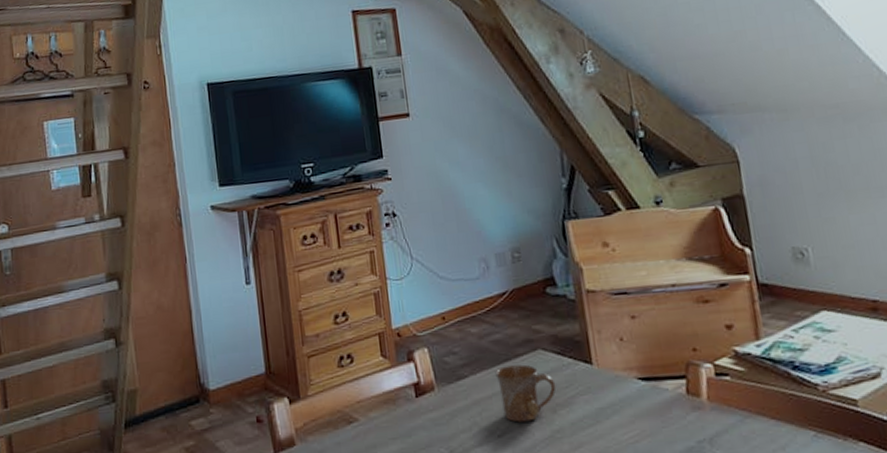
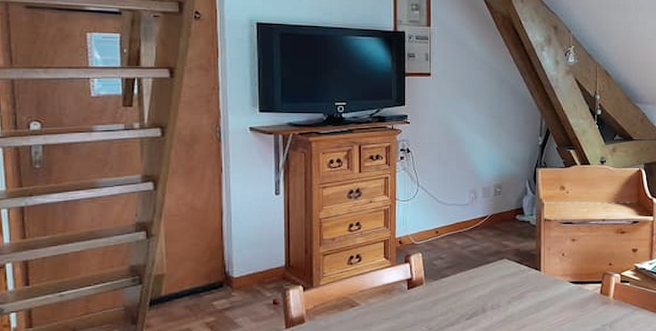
mug: present [495,364,557,423] -> none [470,269,513,310]

